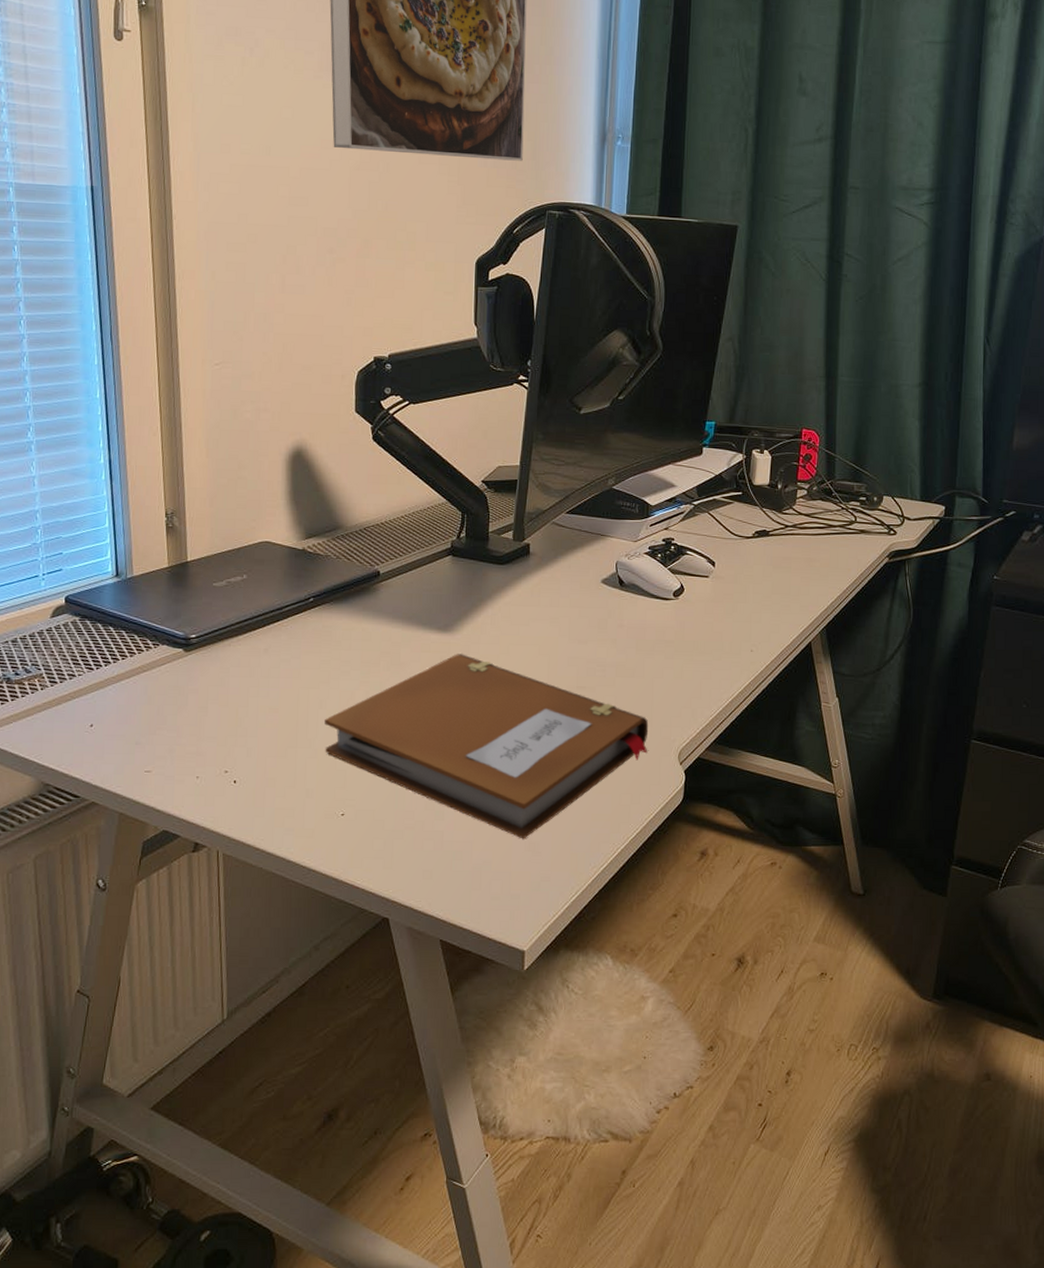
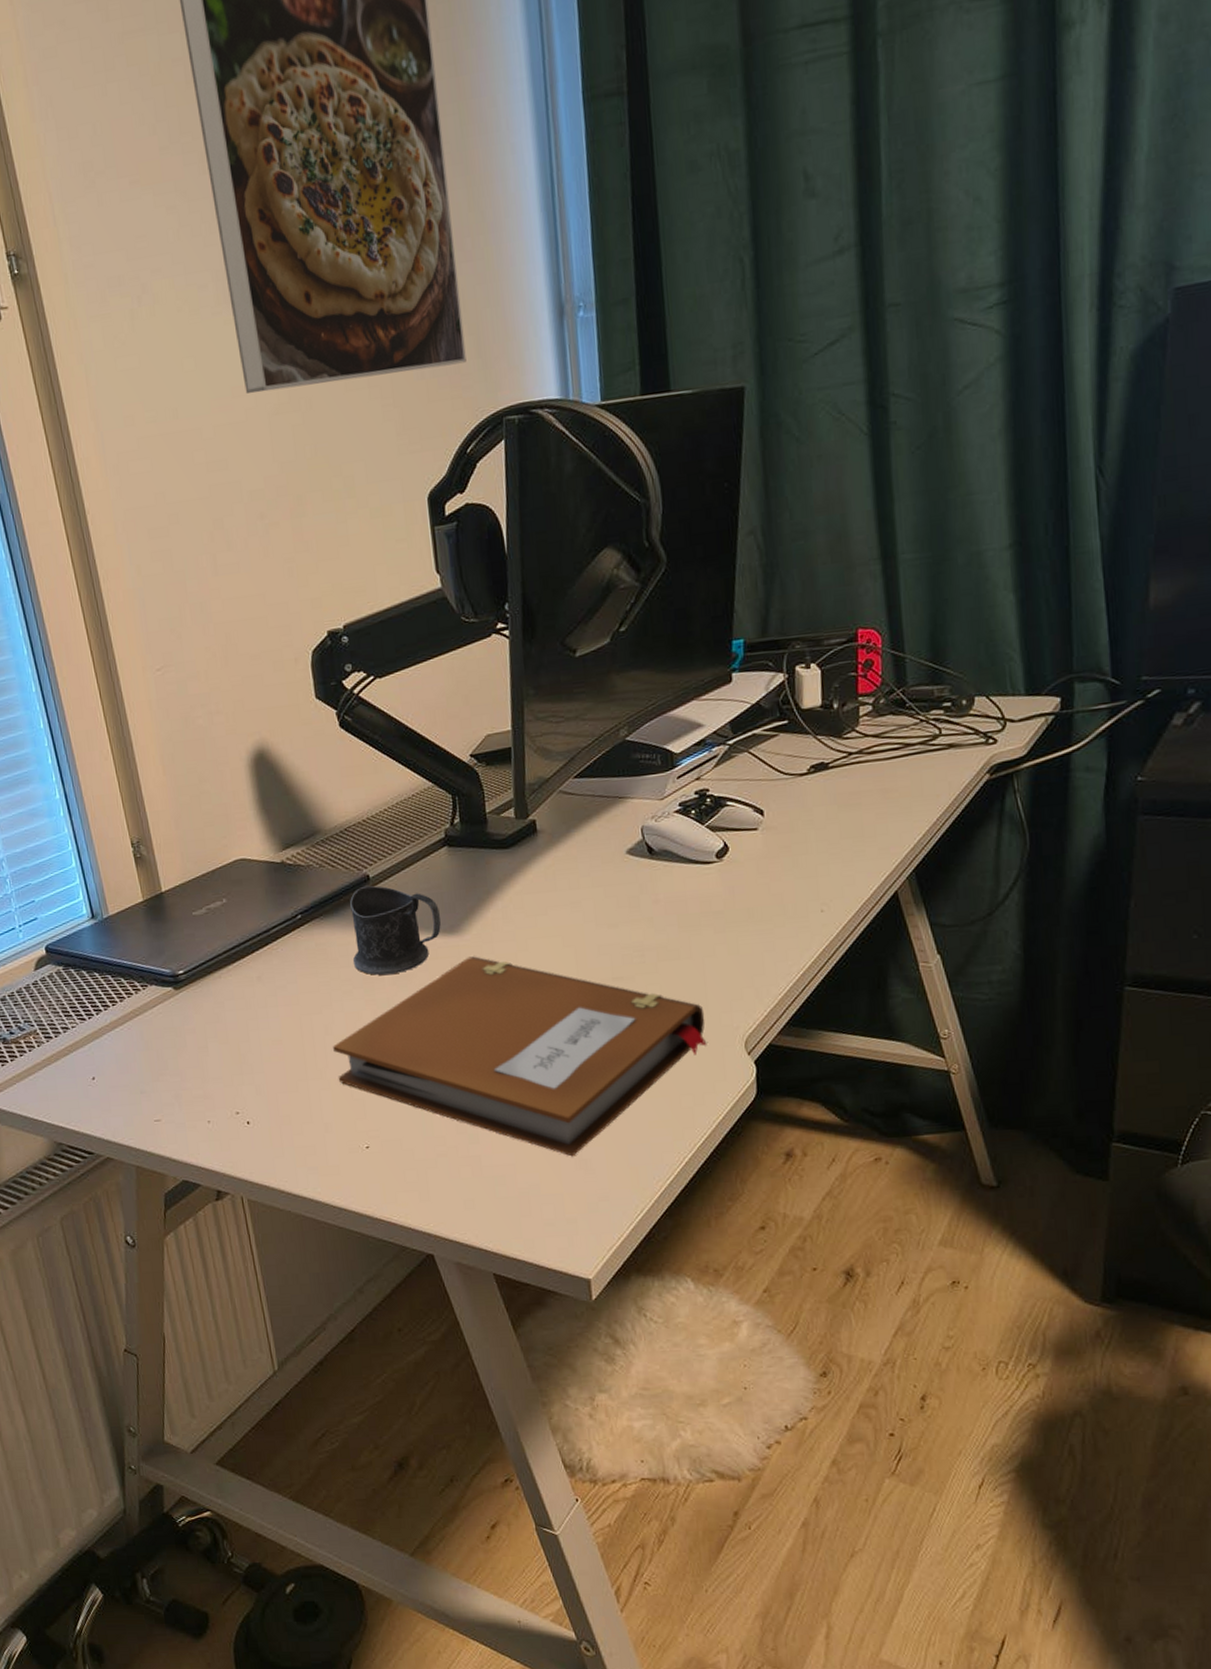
mug: none [354,580,438,661] -> present [350,885,441,975]

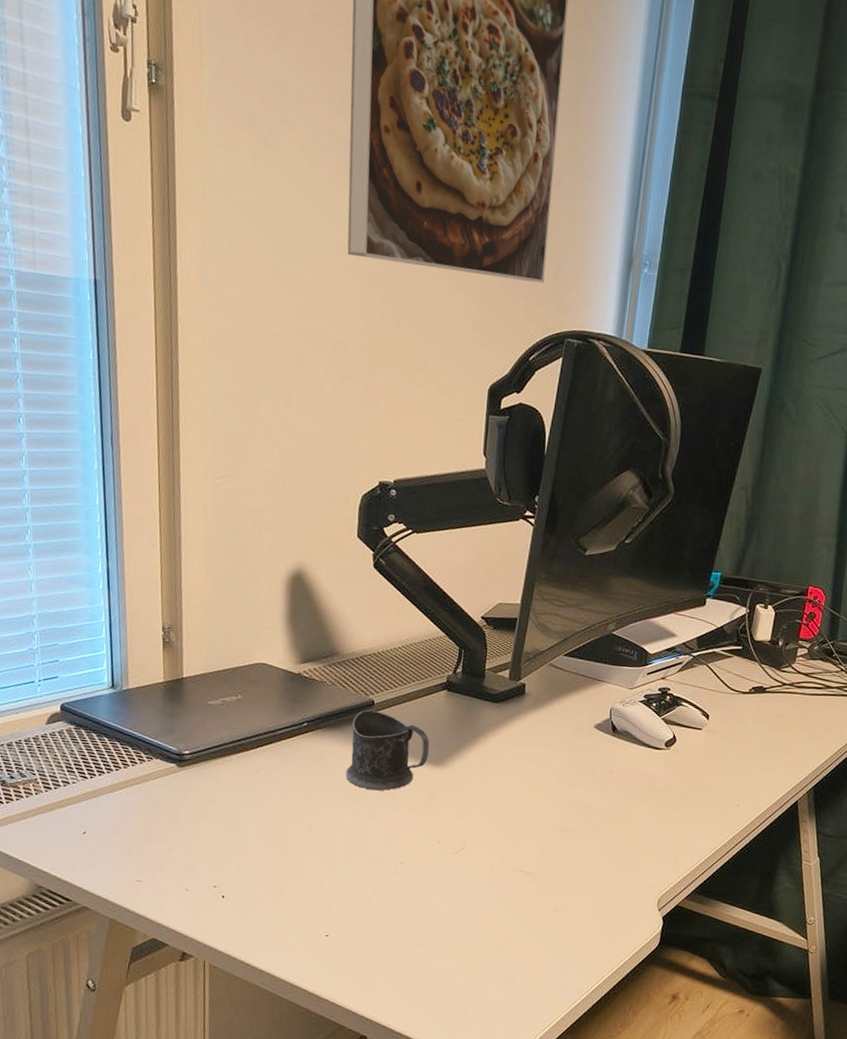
notebook: present [333,956,707,1157] -> none [312,788,631,971]

